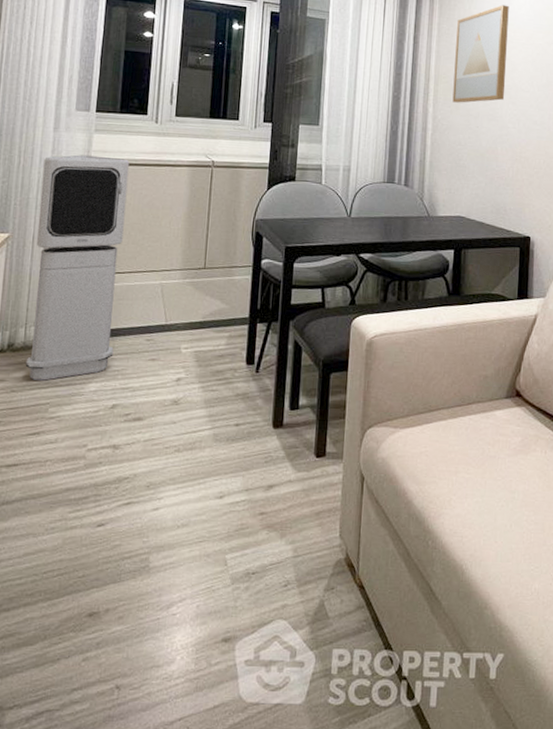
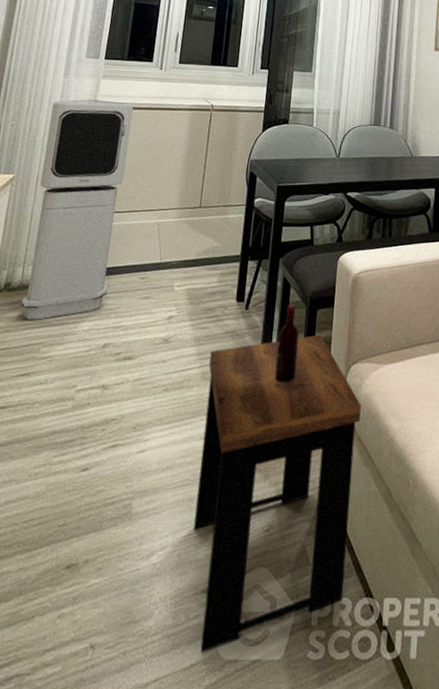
side table: none [212,367,378,695] -> present [194,304,361,652]

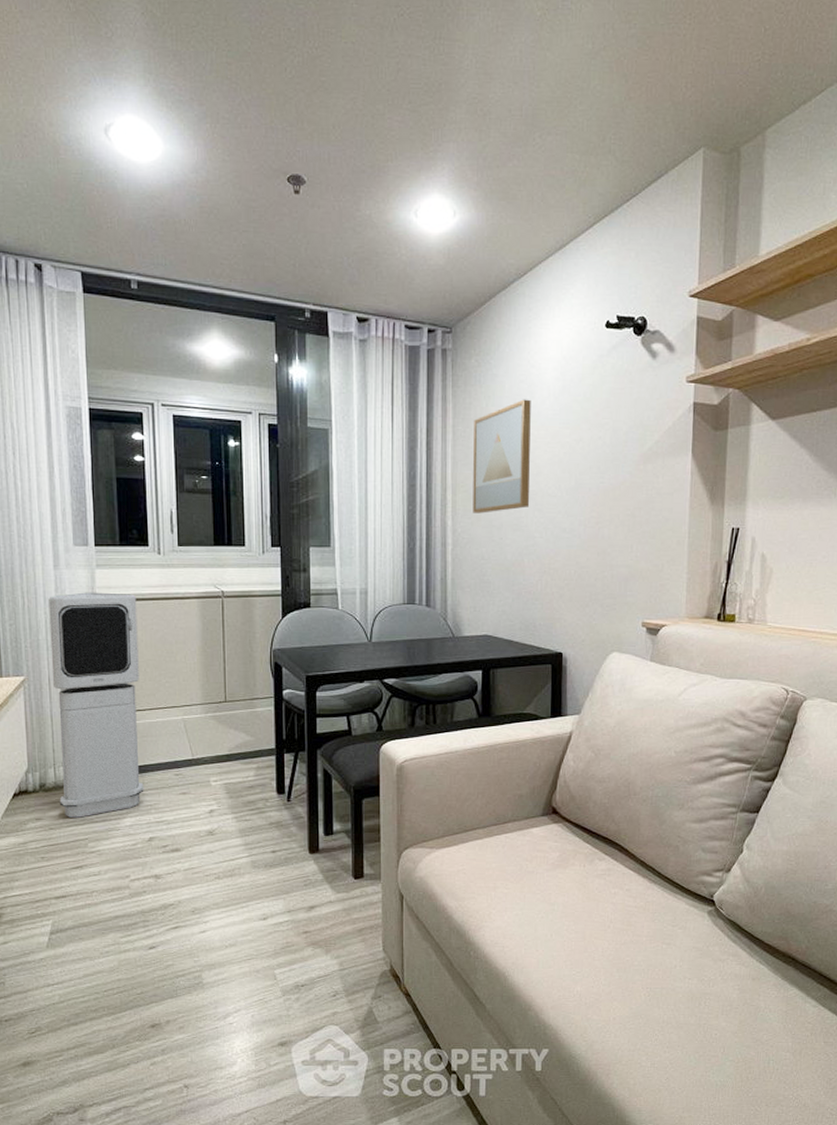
side table: present [194,304,361,652] -> none [257,794,416,1091]

